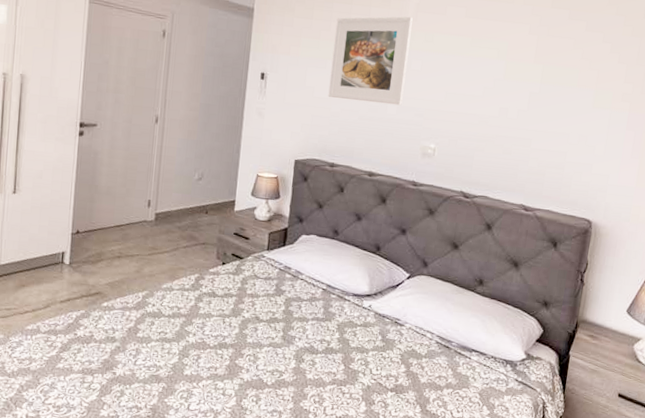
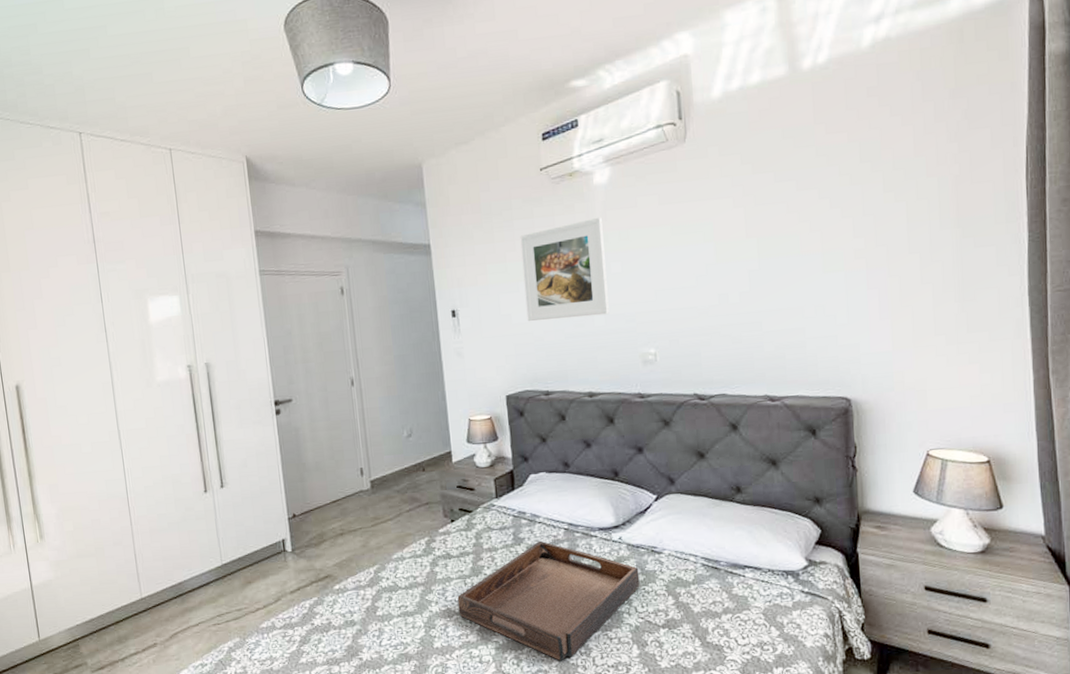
serving tray: none [212,295,381,405] -> present [457,540,640,660]

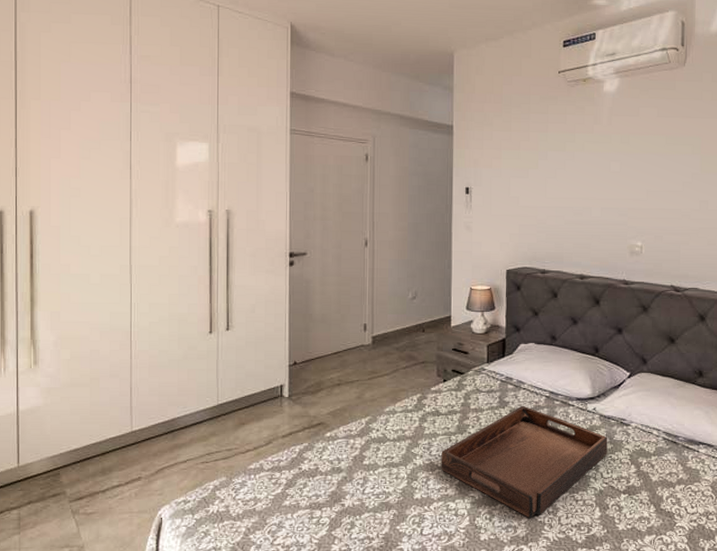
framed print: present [520,217,609,322] -> none [533,120,607,207]

